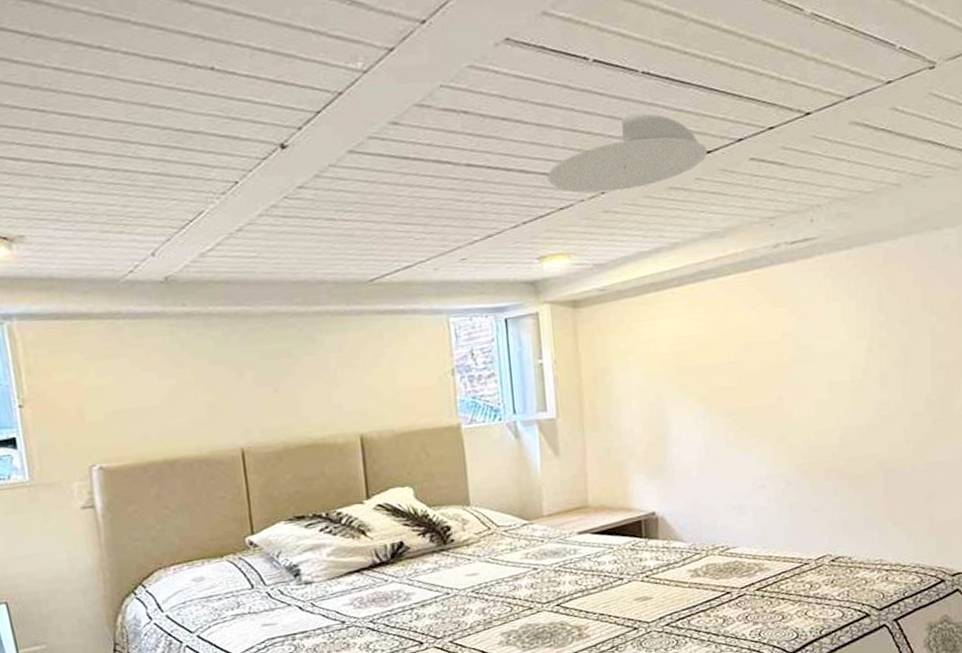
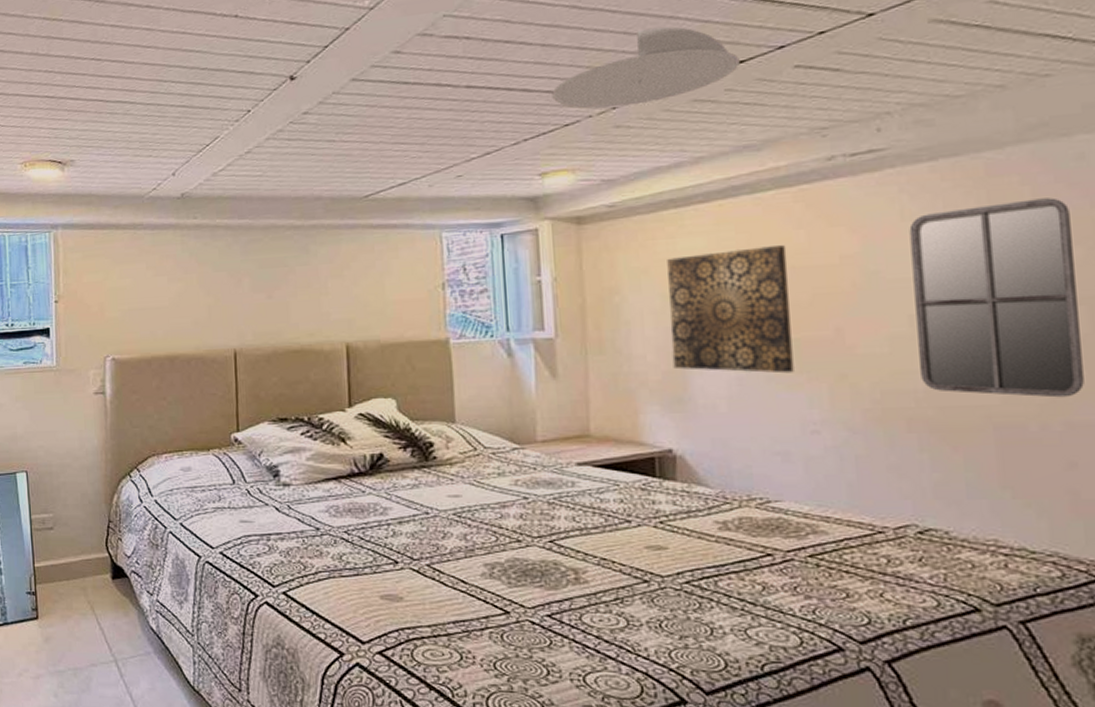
wall art: none [649,325,747,441] -> present [667,245,794,374]
home mirror: none [831,281,940,446] -> present [909,198,1084,398]

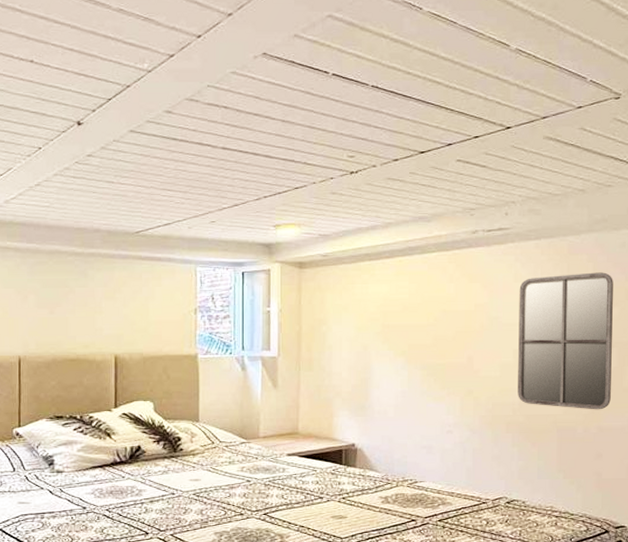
ceiling light: present [552,26,740,109] -> none [287,118,421,178]
wall art: present [667,245,794,374] -> none [360,294,441,389]

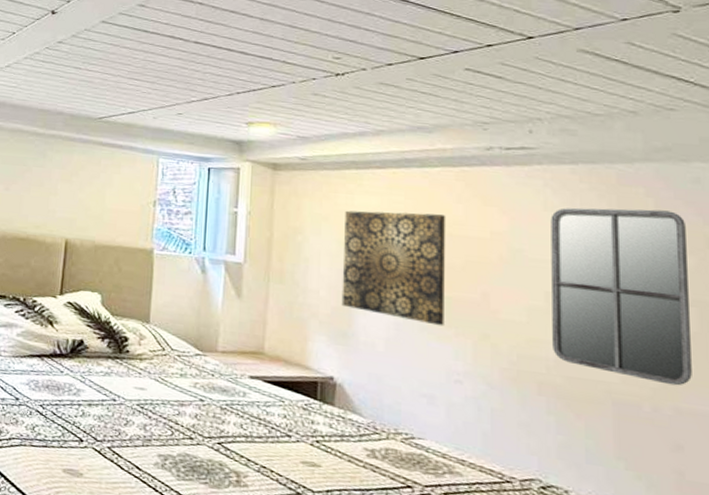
wall art: none [360,294,441,389] -> present [341,210,446,327]

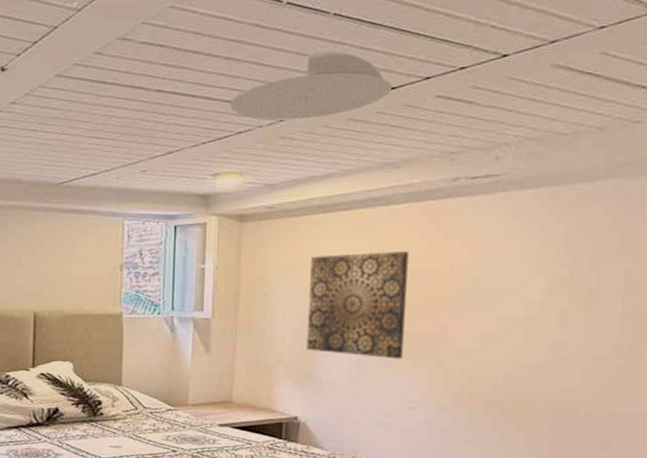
ceiling light: none [264,19,421,79] -> present [230,50,392,120]
home mirror: present [551,207,692,386] -> none [502,227,637,391]

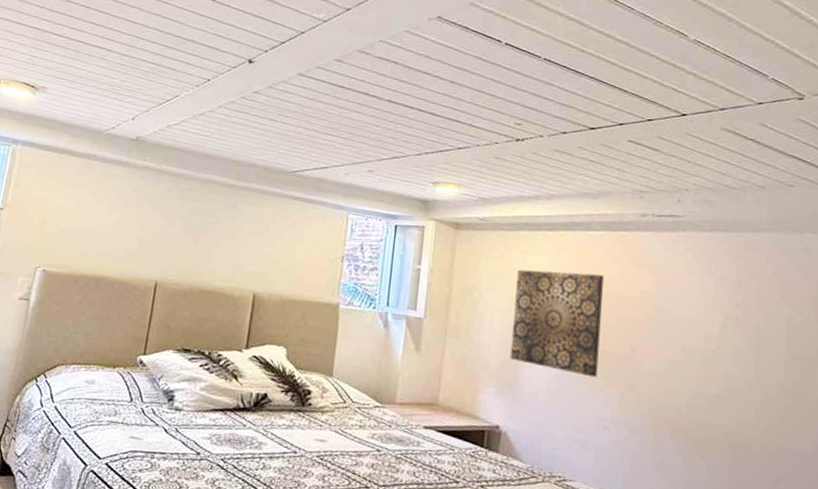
ceiling light: present [230,50,392,120] -> none [452,87,591,145]

